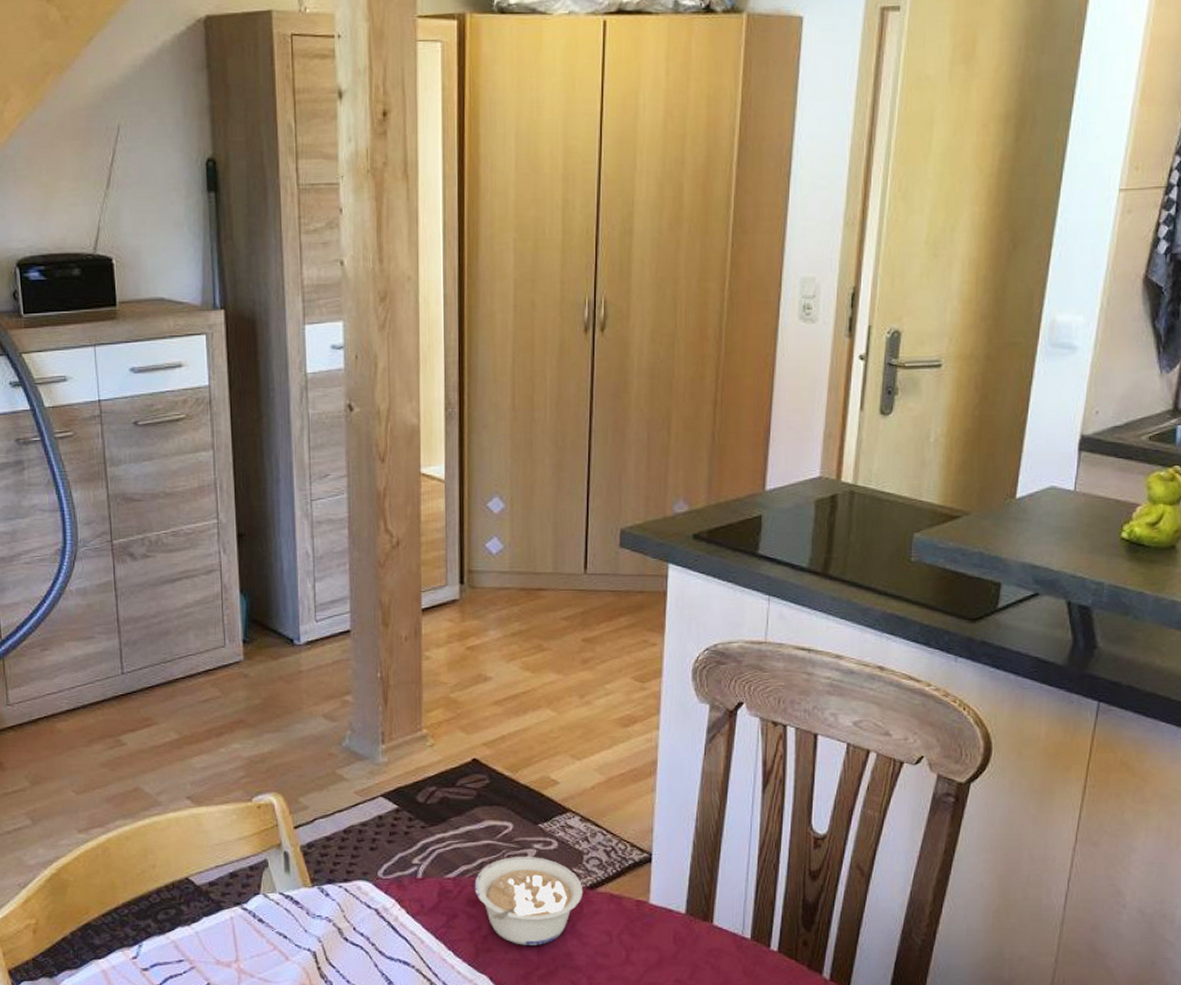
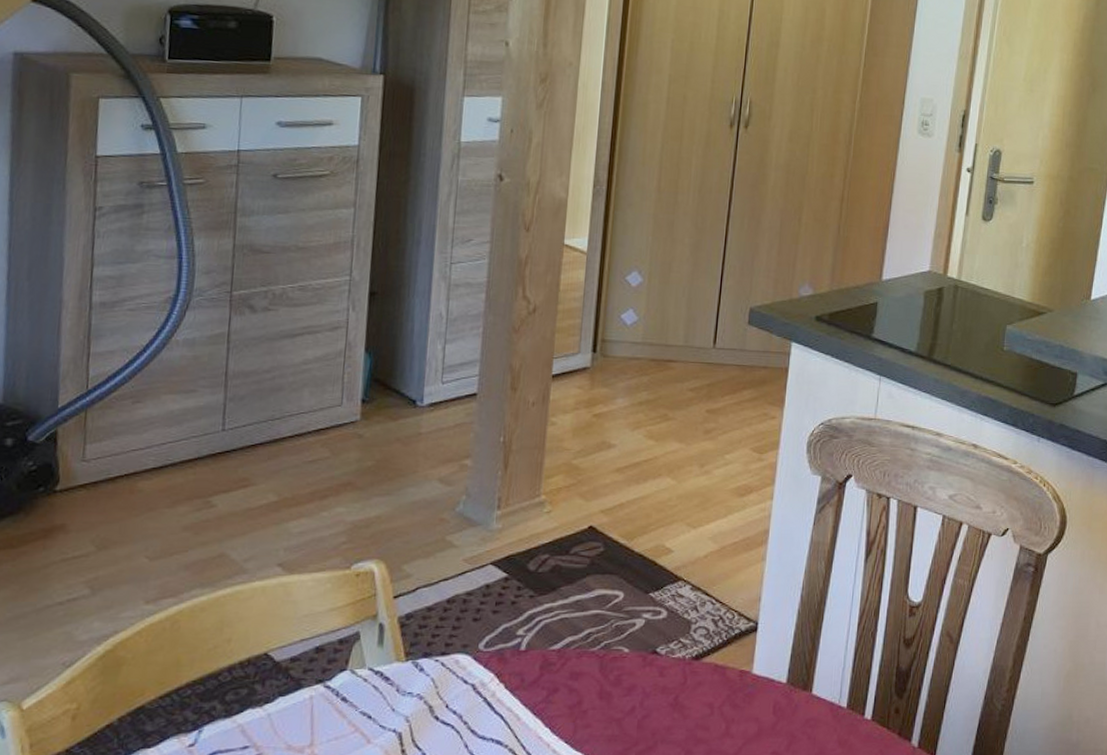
legume: present [474,856,583,945] -> none [578,626,689,720]

